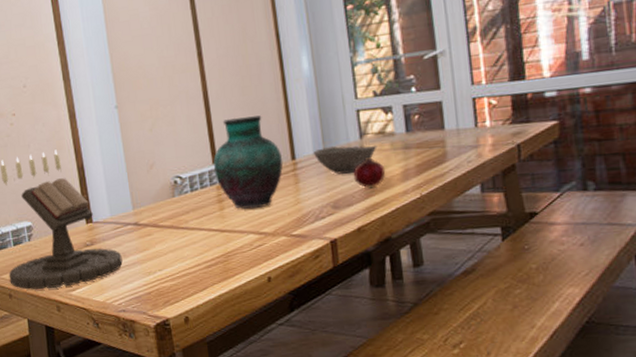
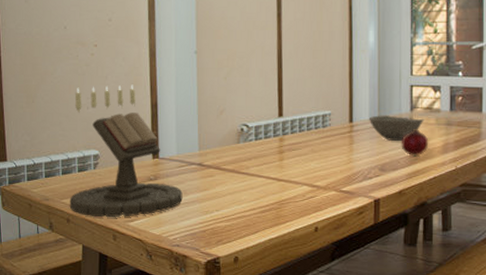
vase: present [213,115,284,210] -> none [278,77,342,163]

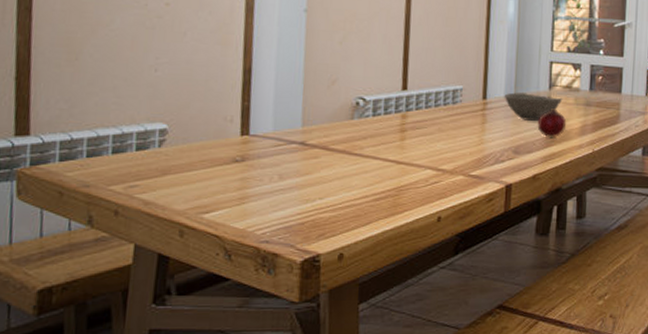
candle: present [69,84,183,217] -> none [119,43,278,208]

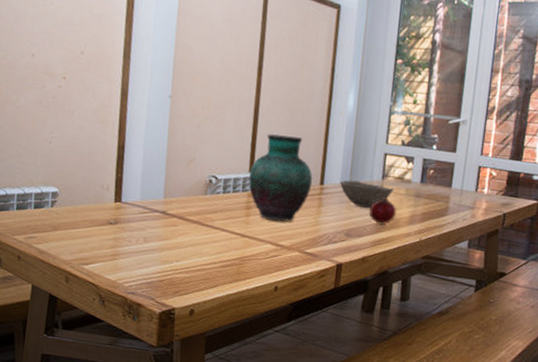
vase: none [401,46,475,144] -> present [248,133,313,222]

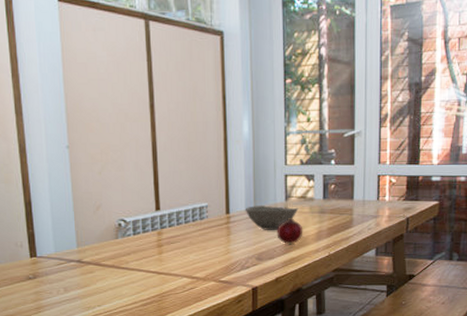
vase: present [248,133,313,222] -> none [156,170,219,255]

